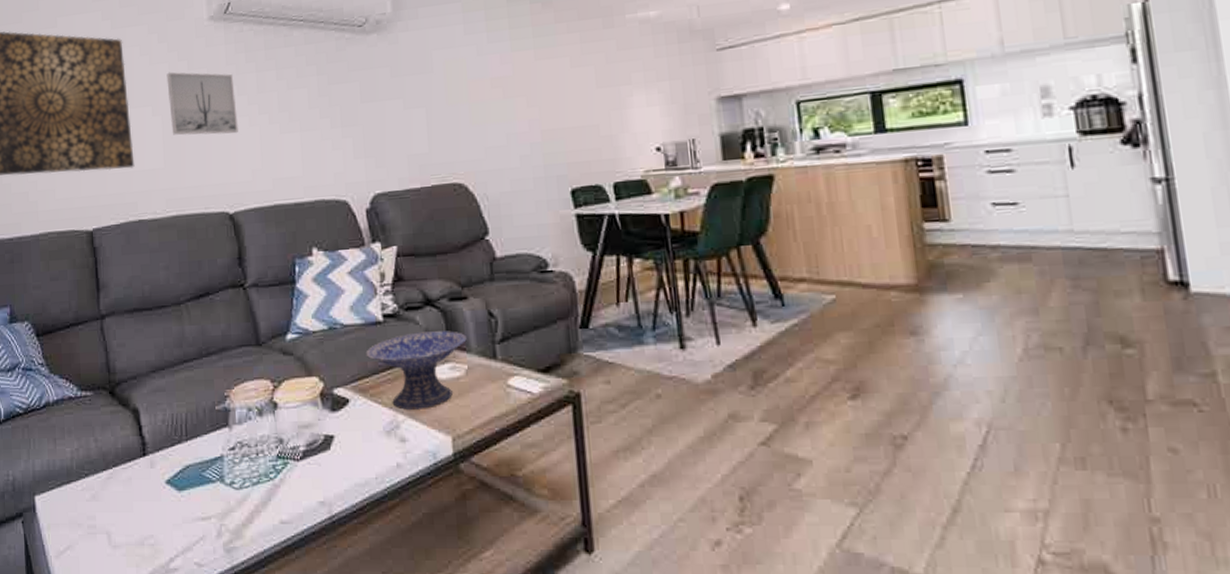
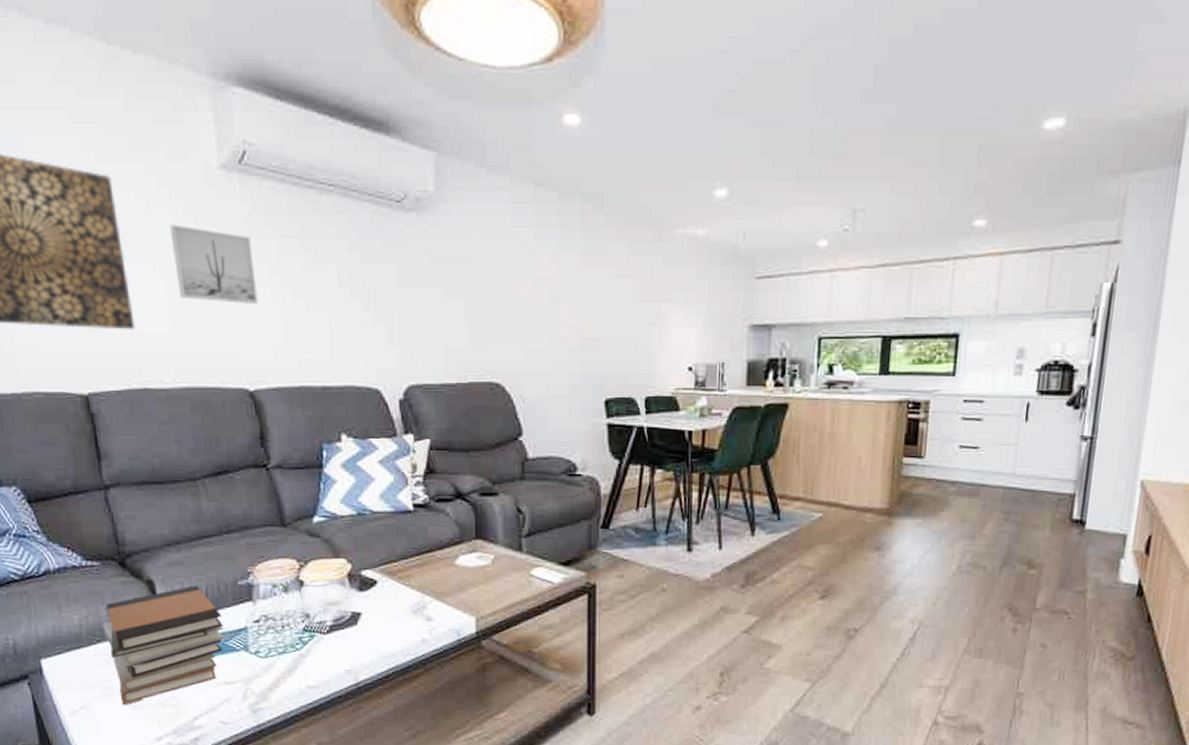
book stack: none [91,412,201,545] -> present [102,585,224,706]
decorative bowl: present [365,331,467,410] -> none [395,523,495,593]

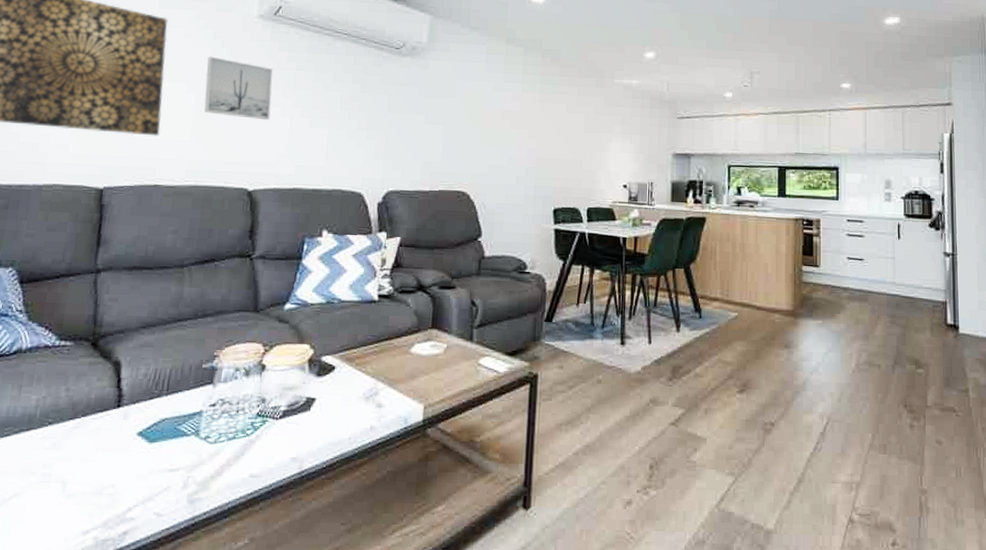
book stack: present [102,585,224,706] -> none [56,367,181,494]

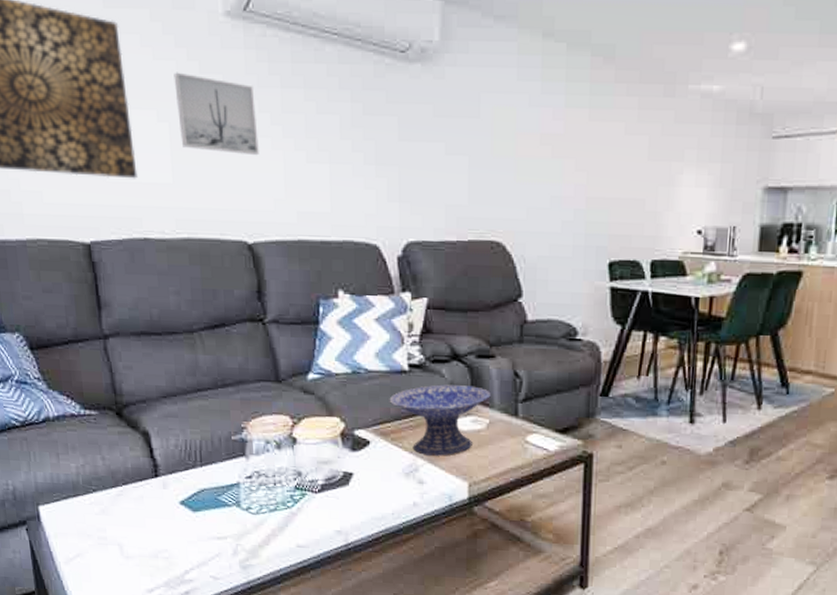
decorative bowl: none [357,313,450,380] -> present [389,384,491,456]

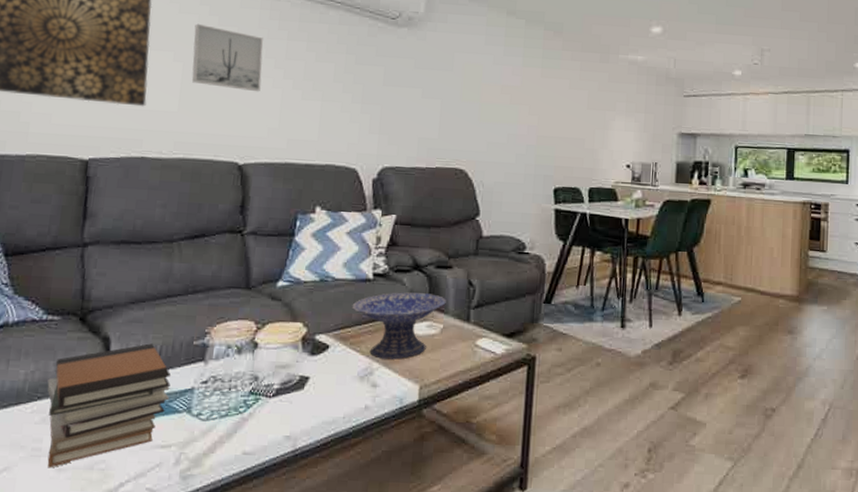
book stack: none [99,438,217,556] -> present [47,343,172,468]

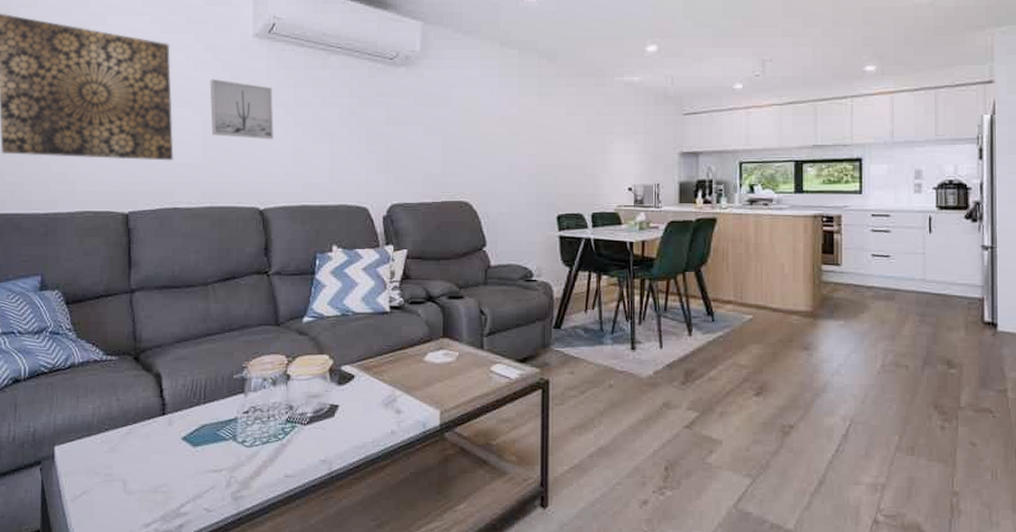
book stack: present [47,343,172,468] -> none [112,378,217,492]
decorative bowl: present [352,292,446,360] -> none [372,323,460,387]

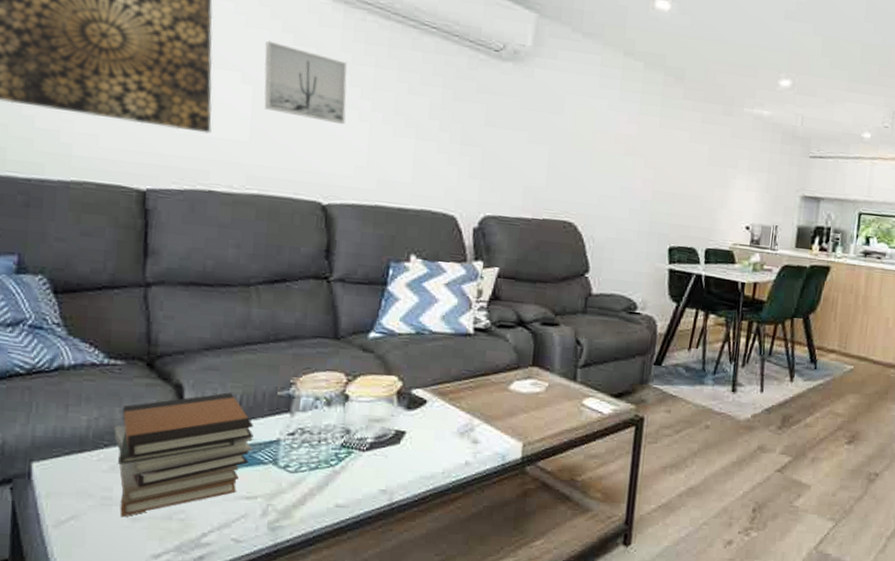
book stack: none [112,378,217,492] -> present [114,392,254,518]

